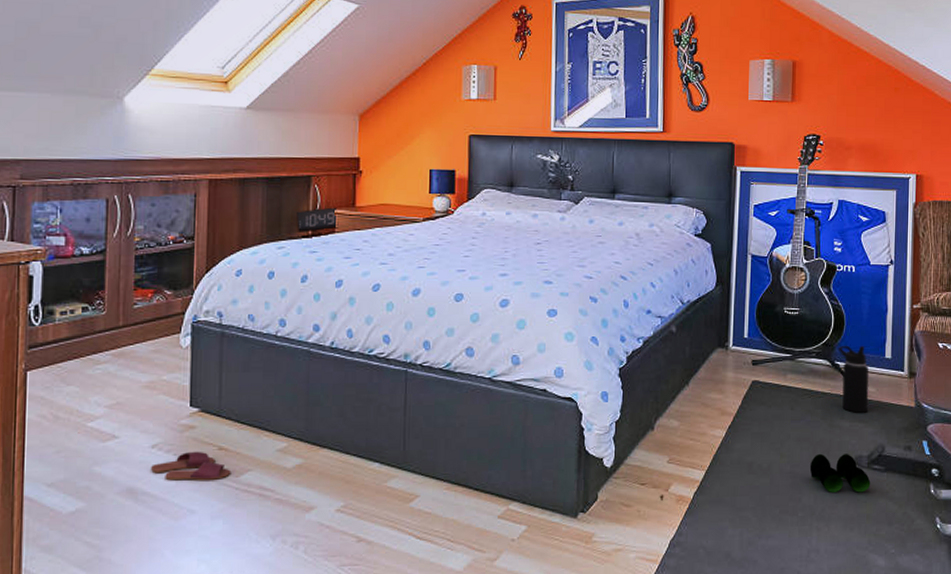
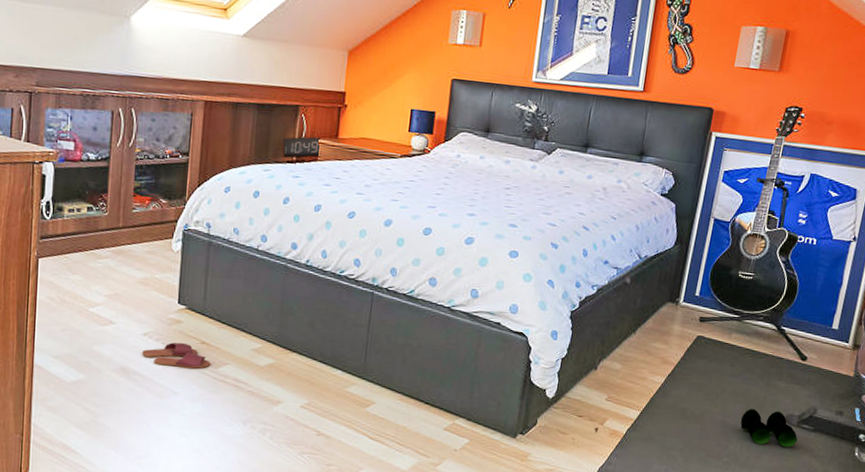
water bottle: present [837,345,869,414] -> none [781,312,814,378]

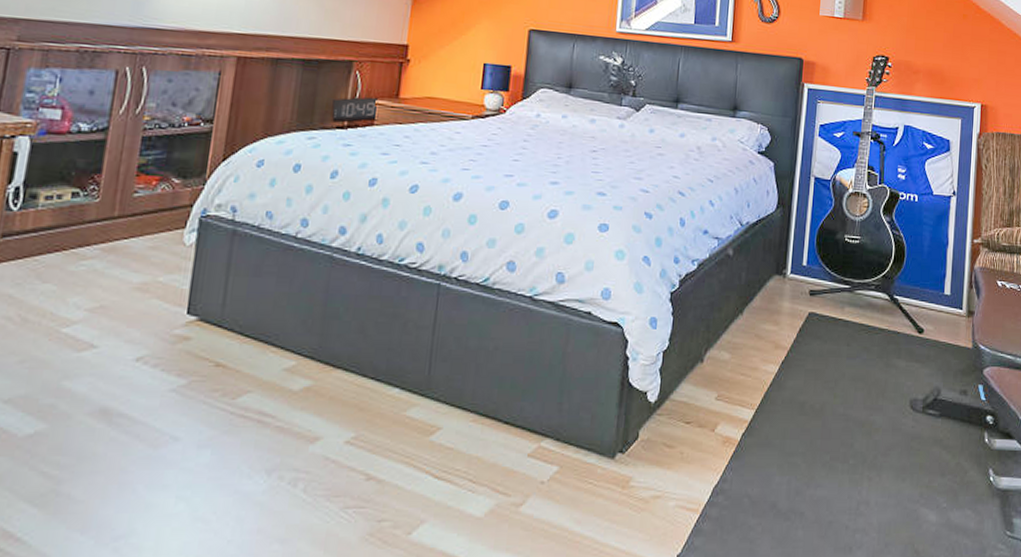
slippers: present [142,342,210,369] -> none [132,366,226,401]
dumbbells: present [594,408,798,448] -> none [704,395,925,443]

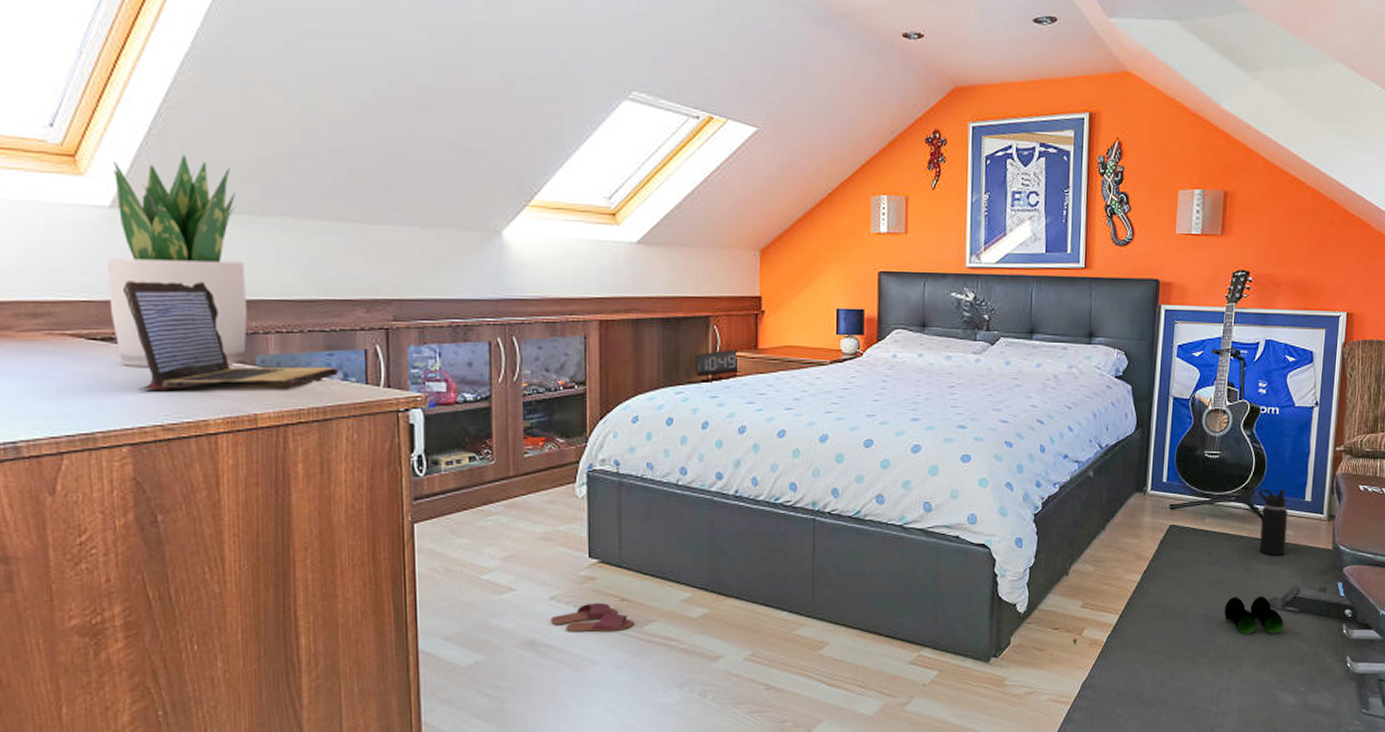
slippers: none [132,366,226,401] -> present [551,602,633,632]
dumbbells: none [704,395,925,443] -> present [1072,596,1284,646]
water bottle: none [897,278,928,354] -> present [1257,488,1288,557]

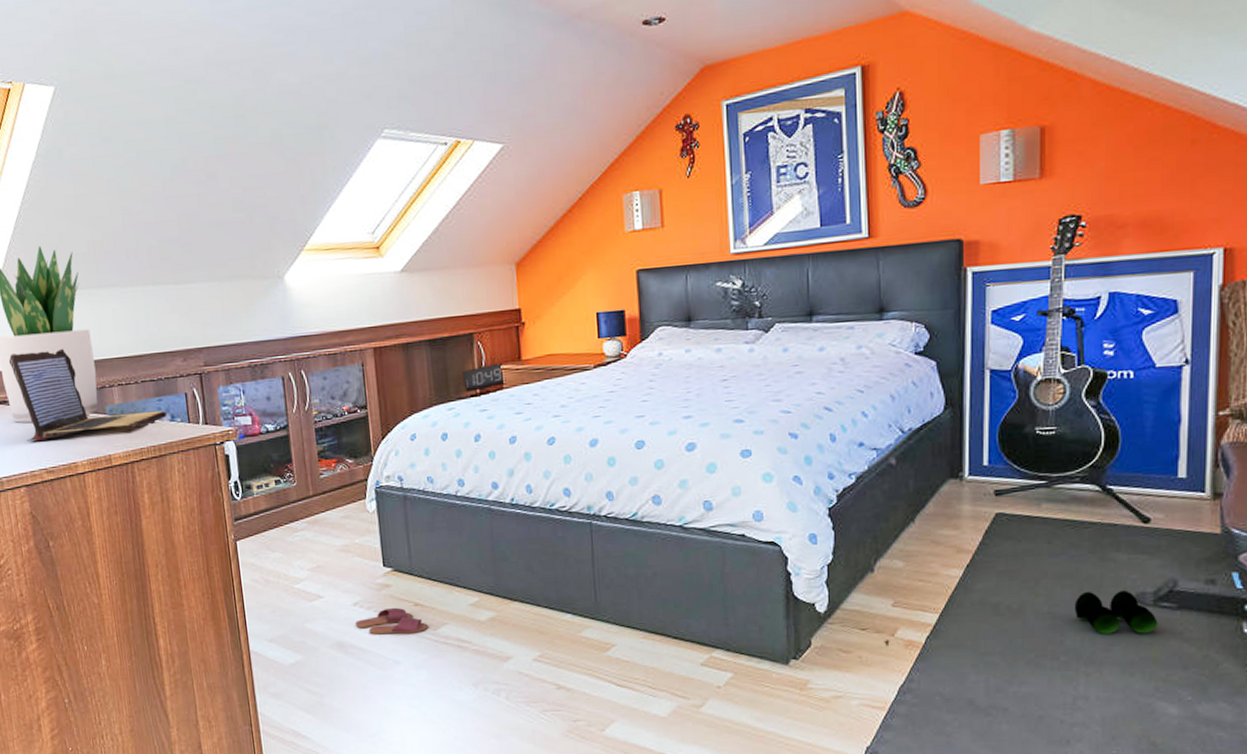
water bottle: present [1257,488,1288,557] -> none [1110,464,1155,545]

